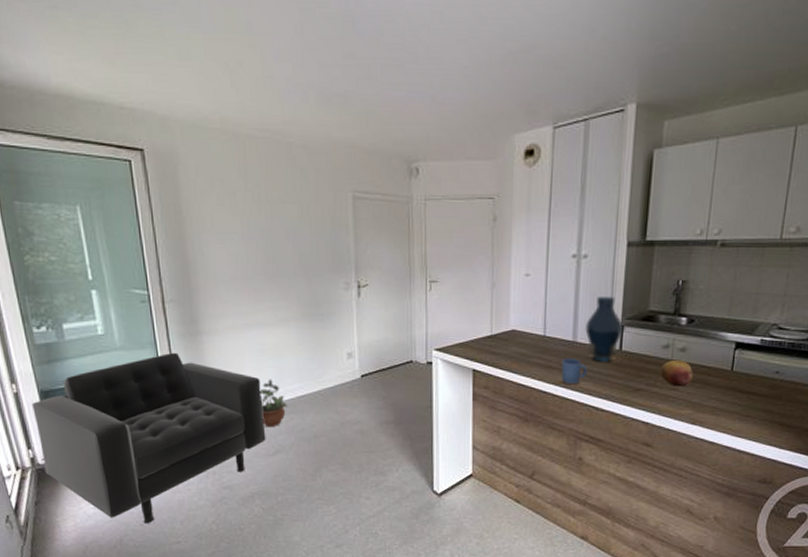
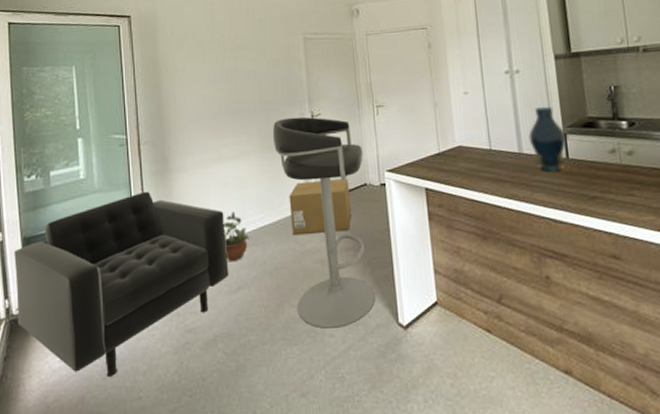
bar stool: none [314,286,413,492] -> present [272,117,376,329]
box: none [330,353,395,406] -> present [289,178,352,235]
mug: present [561,357,587,385] -> none [511,169,538,197]
fruit: present [659,359,694,387] -> none [611,163,648,192]

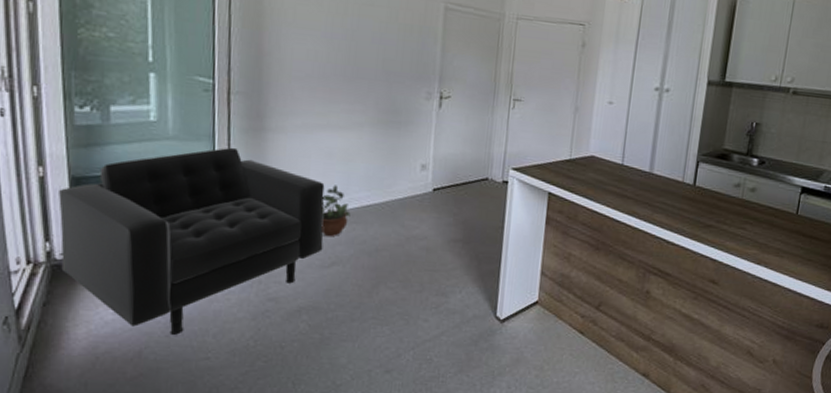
bar stool: present [272,117,376,329] -> none [392,94,491,314]
box: present [289,178,352,235] -> none [399,165,470,223]
vase: present [528,106,567,172] -> none [662,130,699,196]

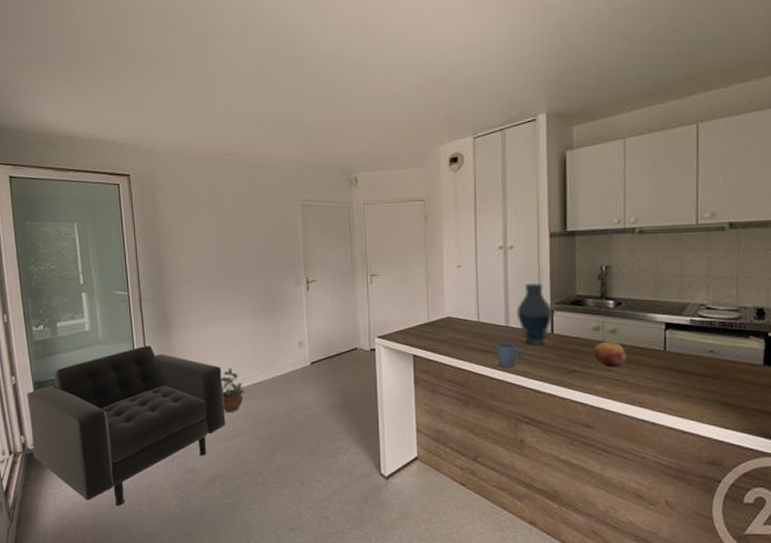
mug: none [635,188,661,216] -> present [497,341,521,368]
vase: none [662,130,699,196] -> present [516,283,553,345]
fruit: none [729,199,762,227] -> present [592,341,627,368]

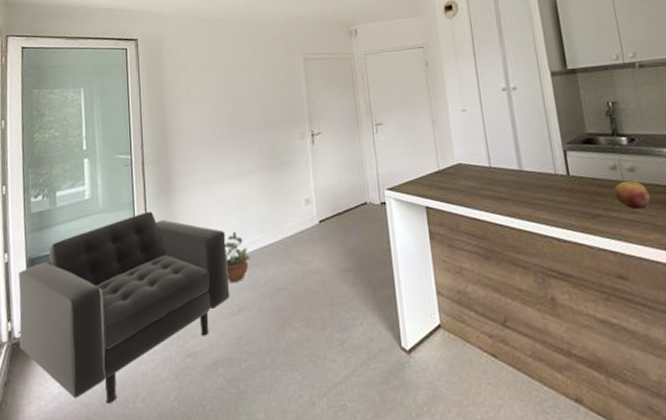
mug: present [497,341,521,368] -> none [512,187,540,216]
vase: present [516,283,553,345] -> none [528,123,567,189]

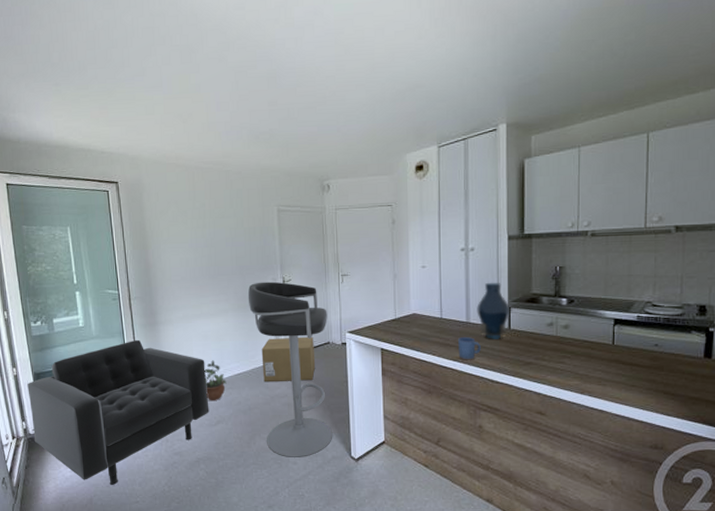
bar stool: none [273,135,378,353] -> present [247,281,333,457]
box: none [289,196,353,255] -> present [261,336,316,381]
mug: none [512,187,540,216] -> present [458,336,481,360]
vase: none [528,123,567,189] -> present [477,282,511,339]
fruit: present [613,180,651,209] -> none [546,336,578,360]

